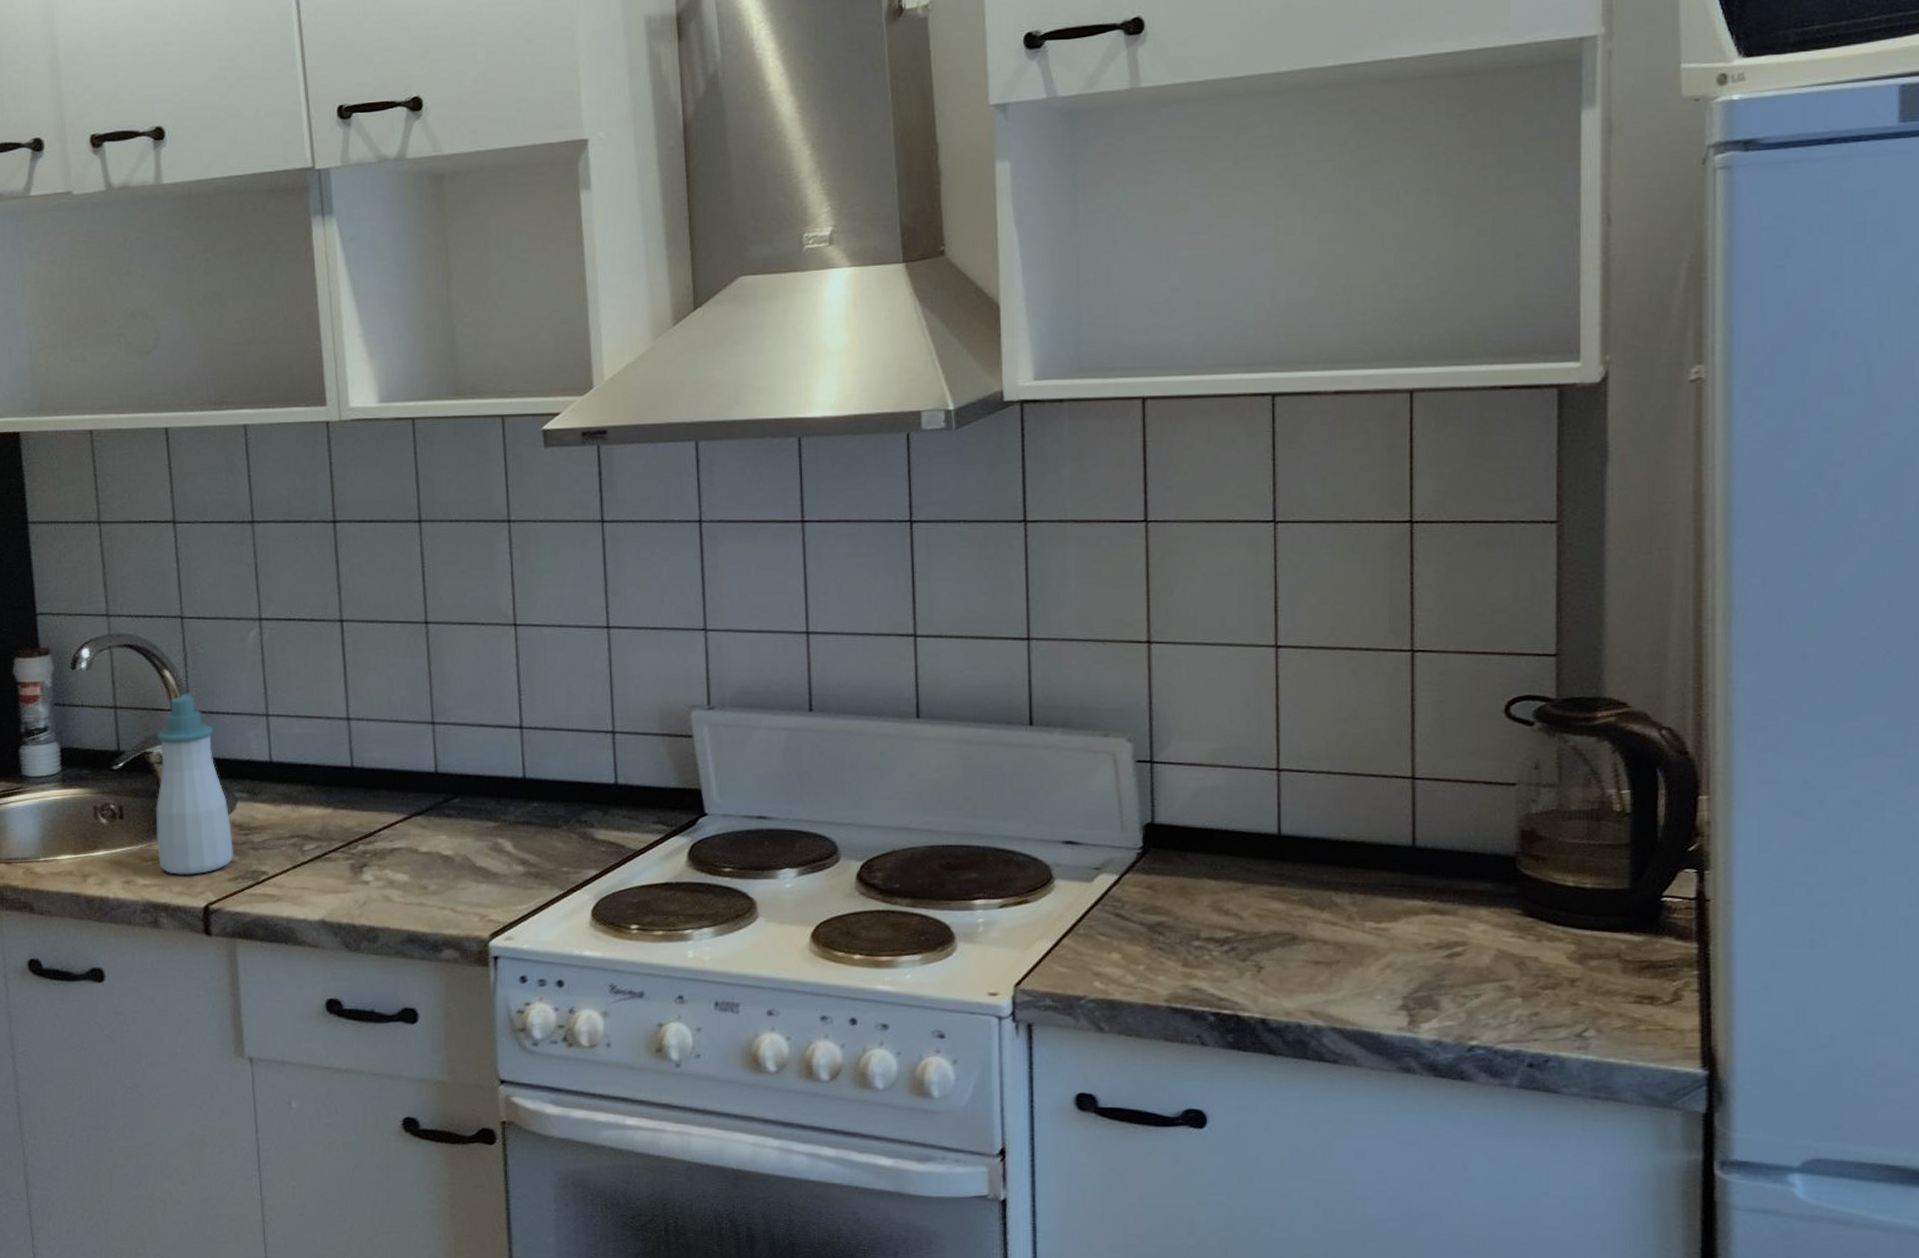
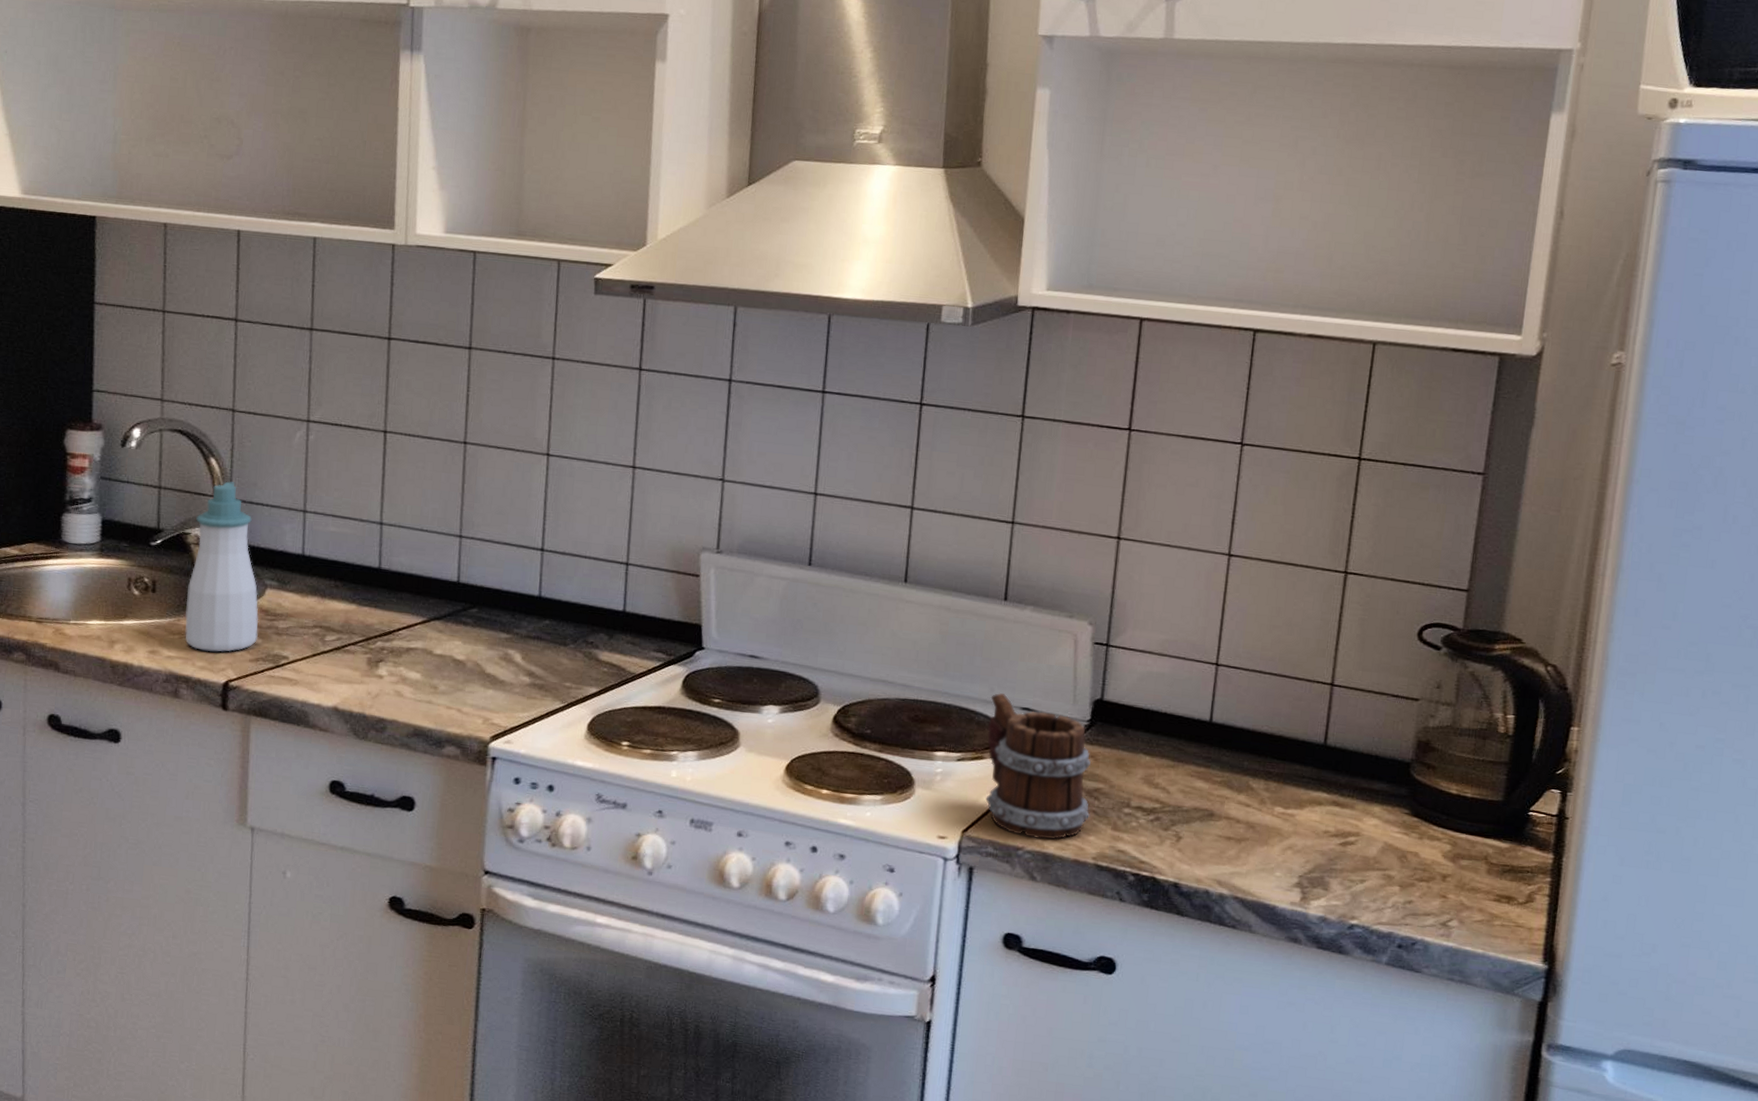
mug: none [1028,828,1156,986] -> present [985,693,1091,840]

